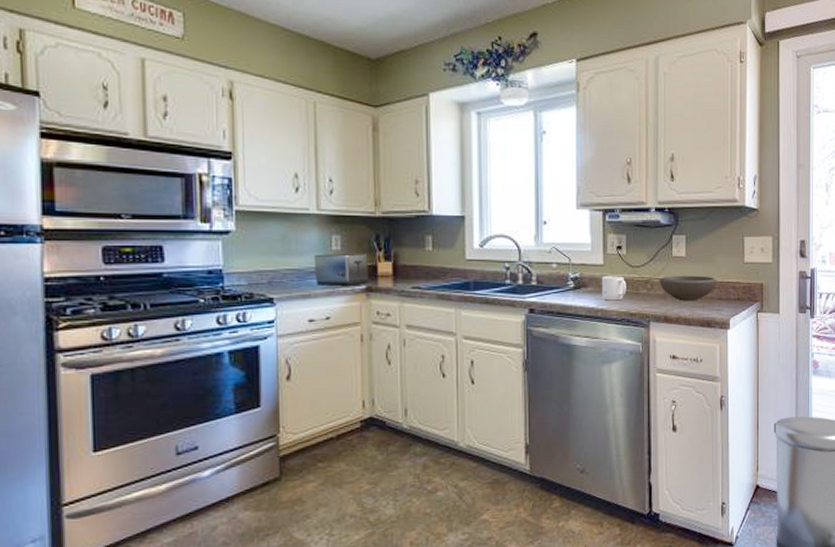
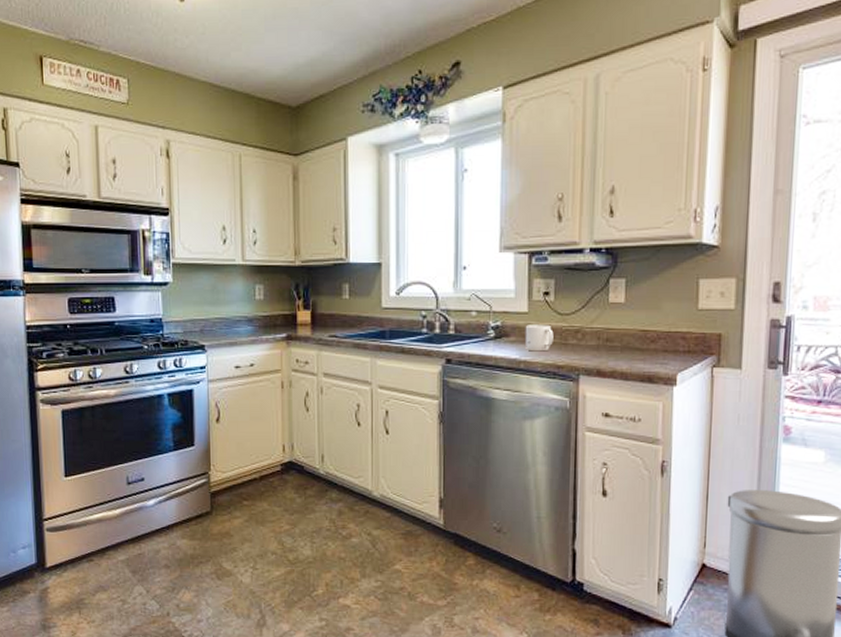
toaster: present [313,254,370,286] -> none [239,303,290,334]
bowl: present [659,275,717,301] -> none [592,324,663,353]

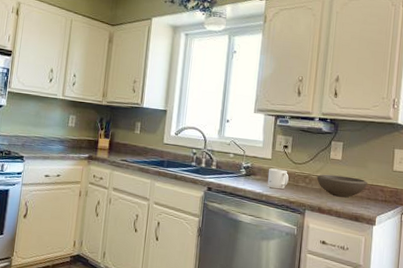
bowl: none [592,324,663,353] -> present [316,174,368,198]

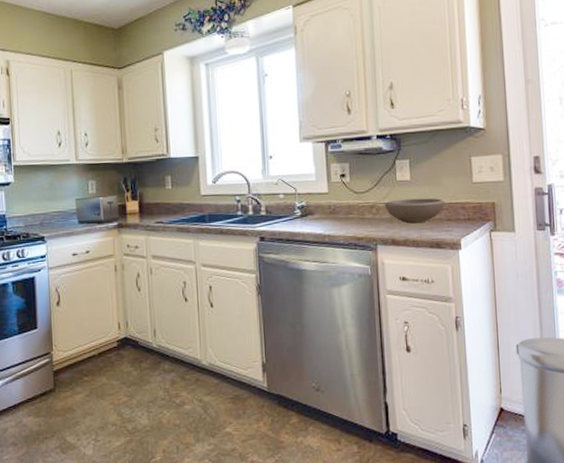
toaster: none [54,128,93,154] -> present [74,195,120,224]
mug: present [267,168,289,190] -> none [326,202,352,227]

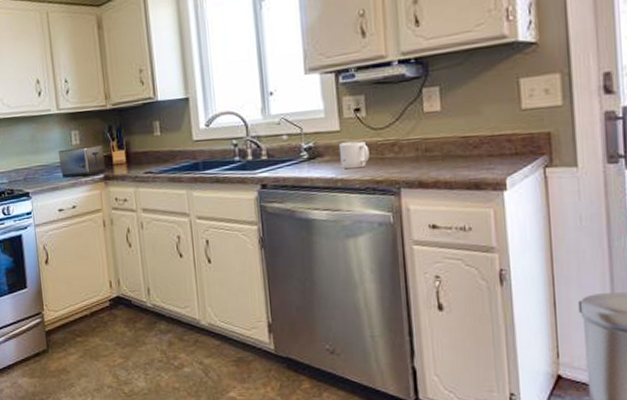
mug: none [326,202,352,227] -> present [338,140,370,170]
bowl: present [384,198,445,224] -> none [408,130,485,162]

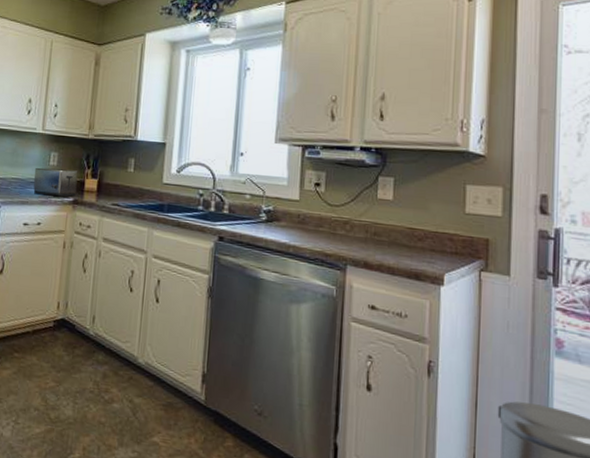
mug: present [338,140,370,170] -> none [294,212,323,239]

